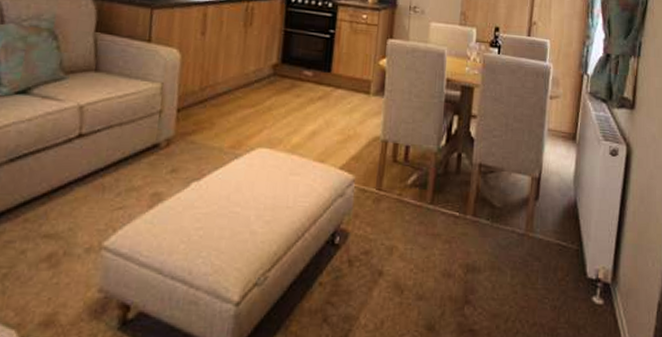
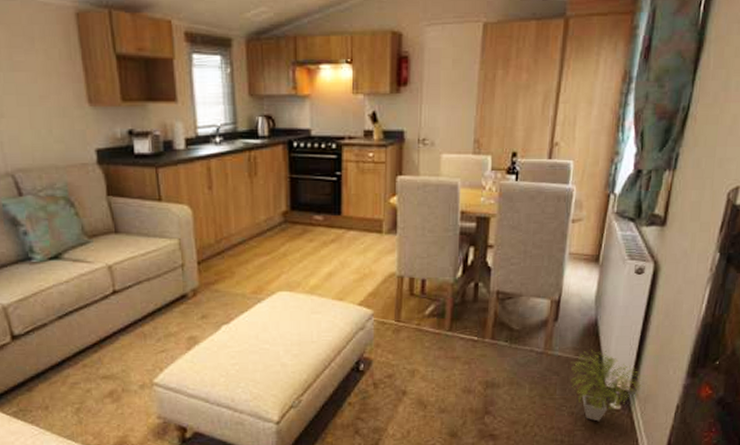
potted plant: none [552,234,627,319] -> present [570,350,646,422]

